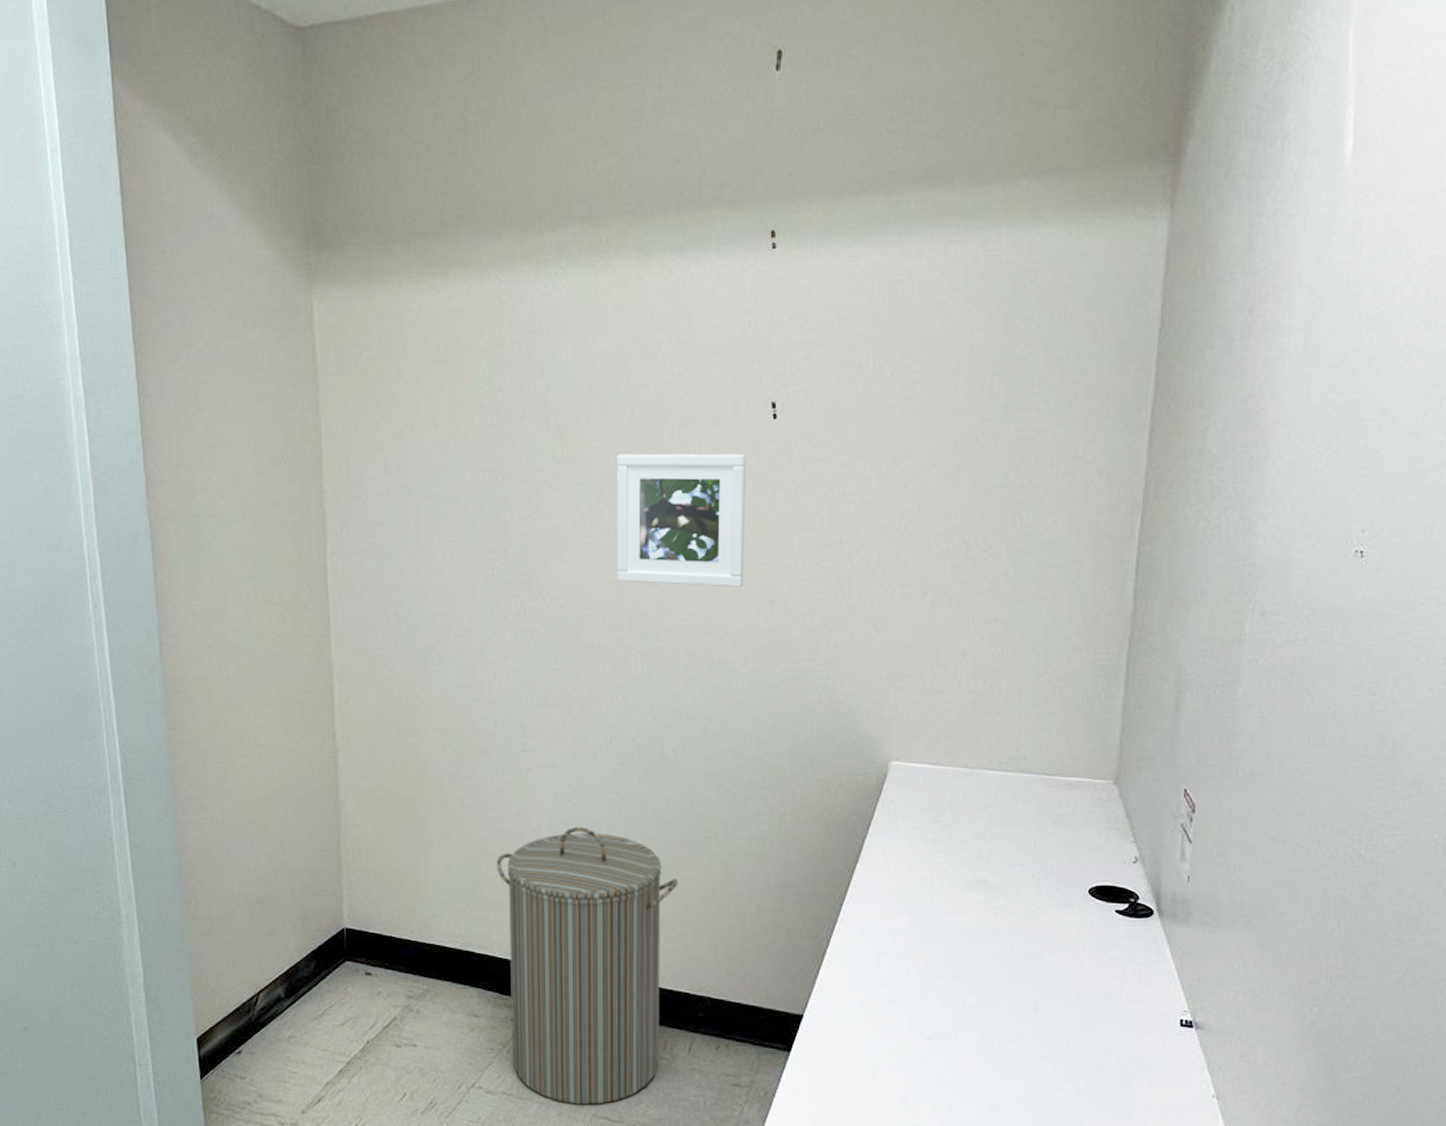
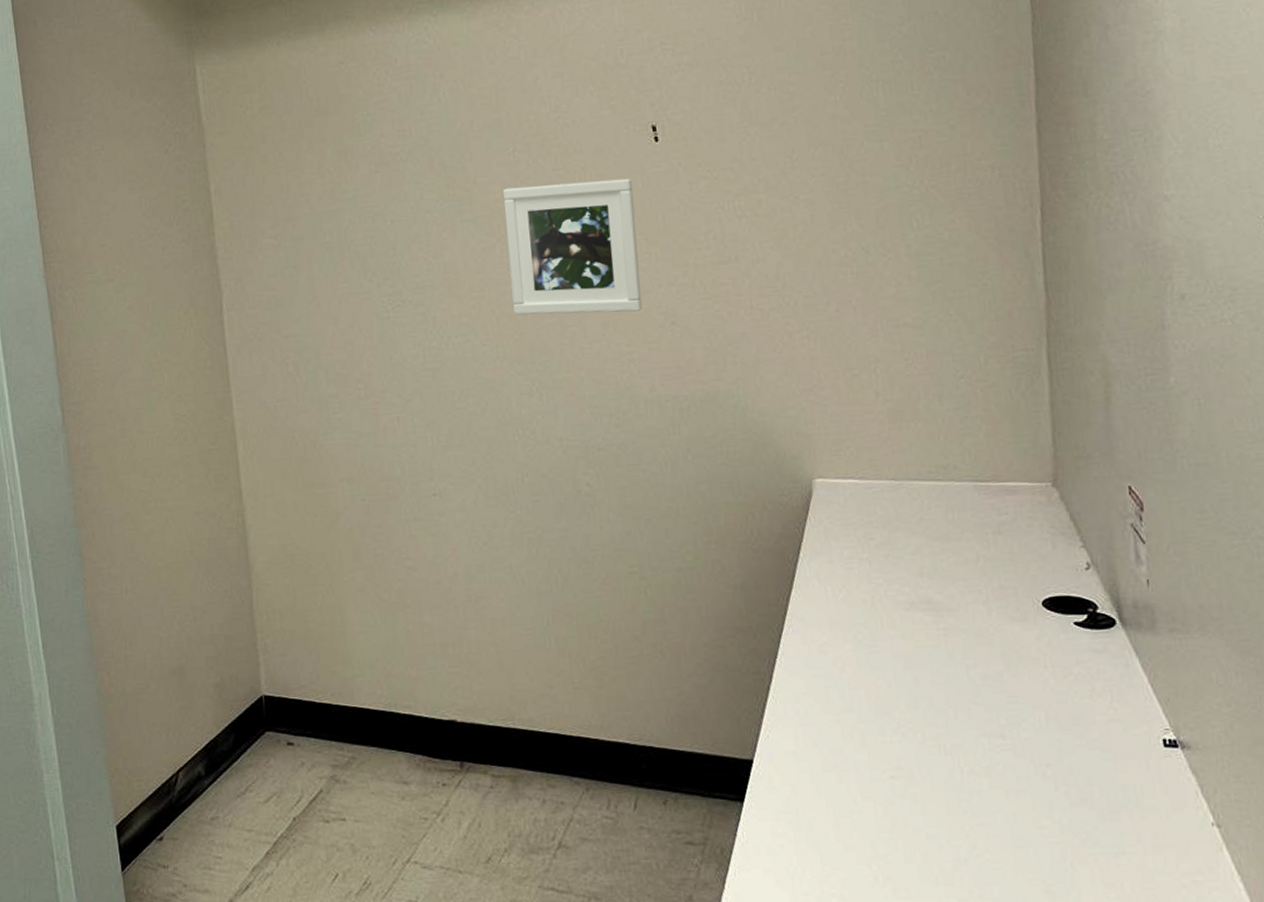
laundry hamper: present [496,826,678,1105] -> none [414,570,606,875]

